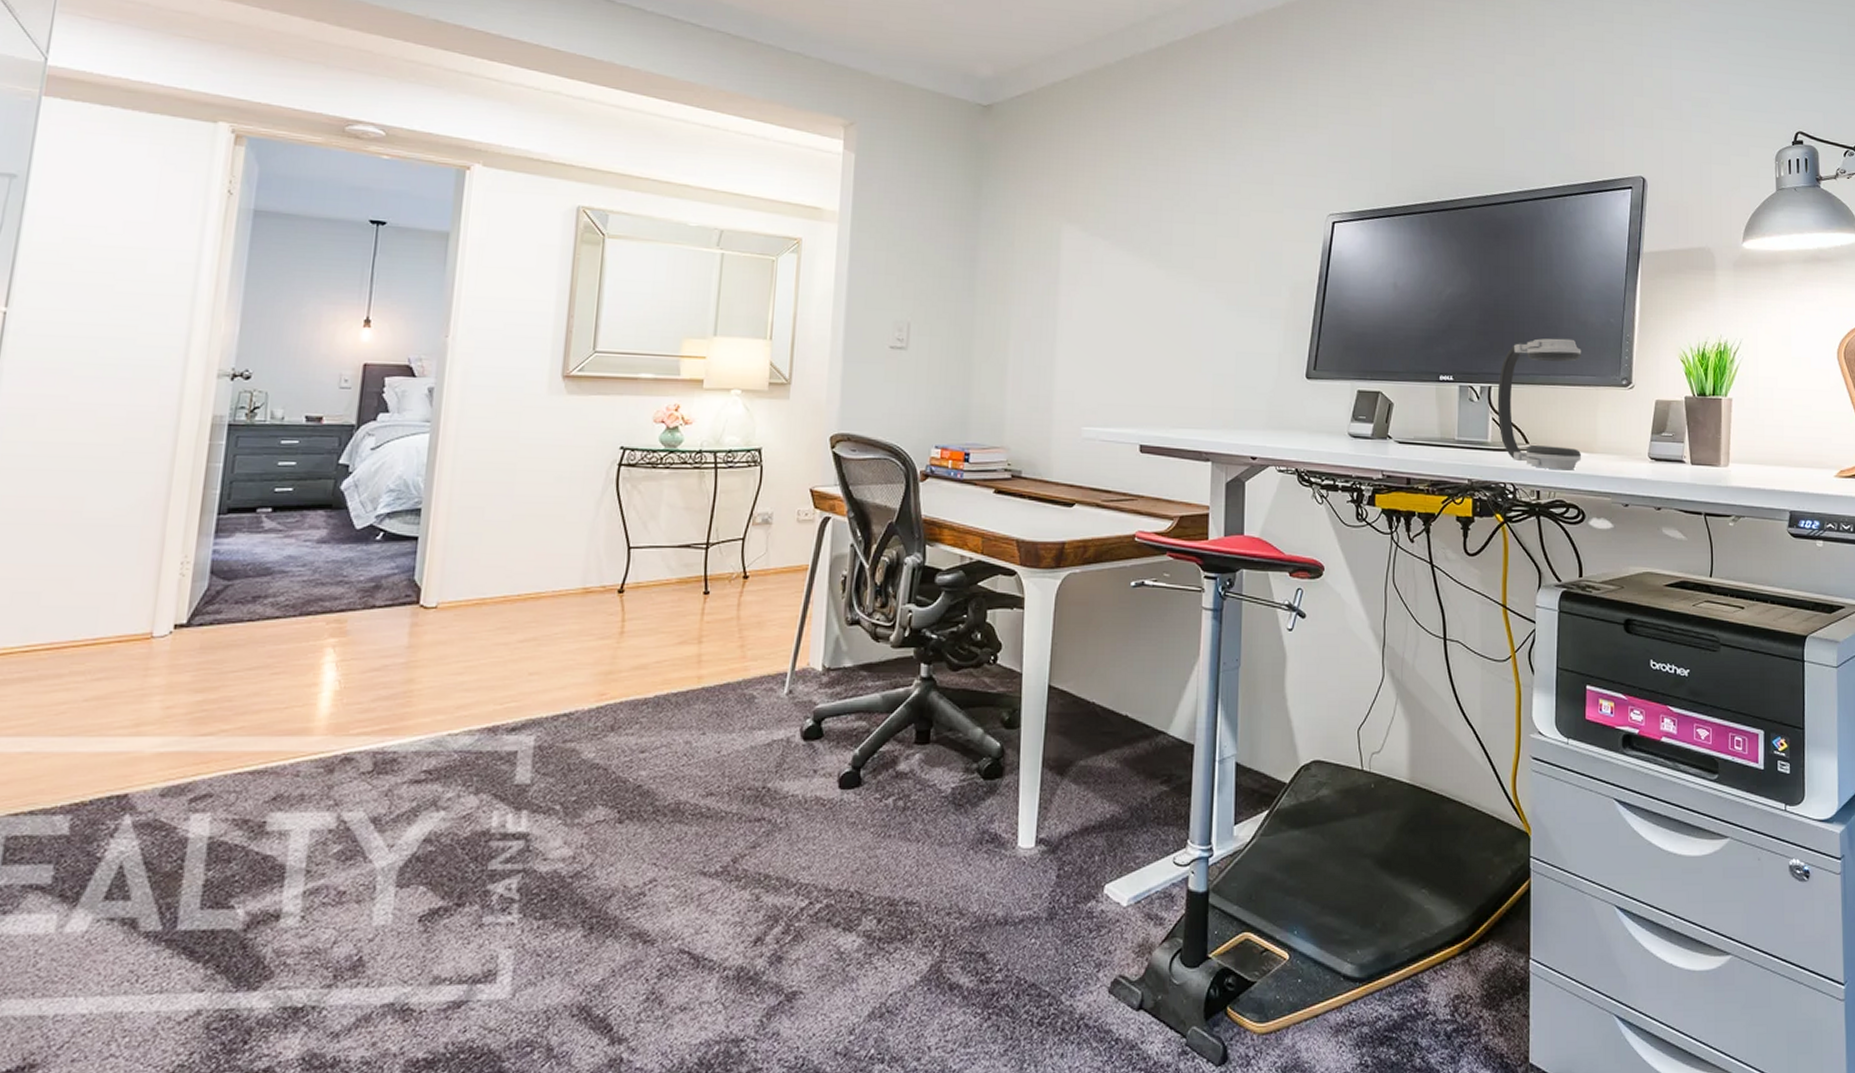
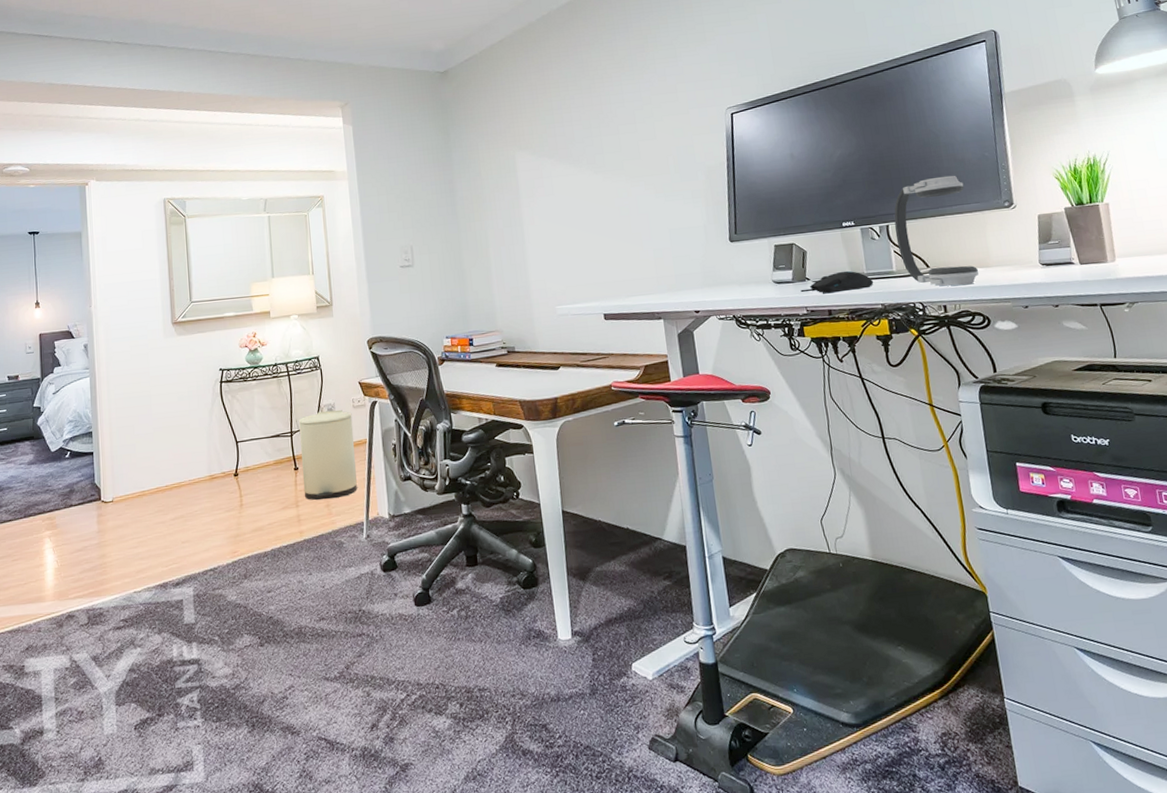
pedal bin: none [712,521,795,637] -> present [298,409,357,500]
computer mouse: none [1379,433,1464,459] -> present [800,270,874,293]

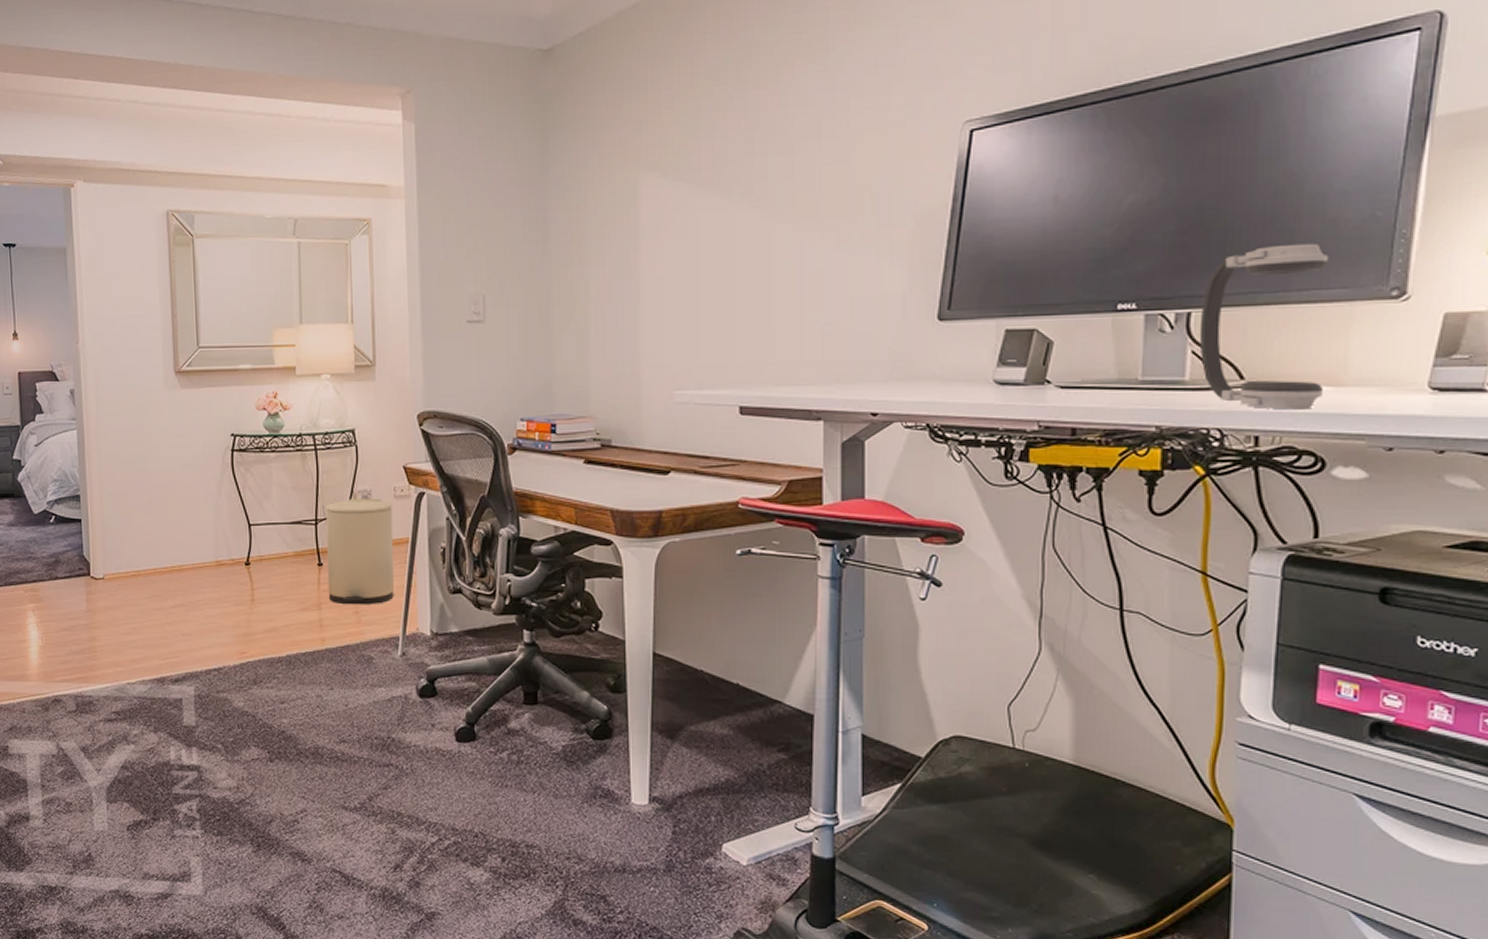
computer mouse: present [800,270,874,293] -> none [1034,374,1151,405]

